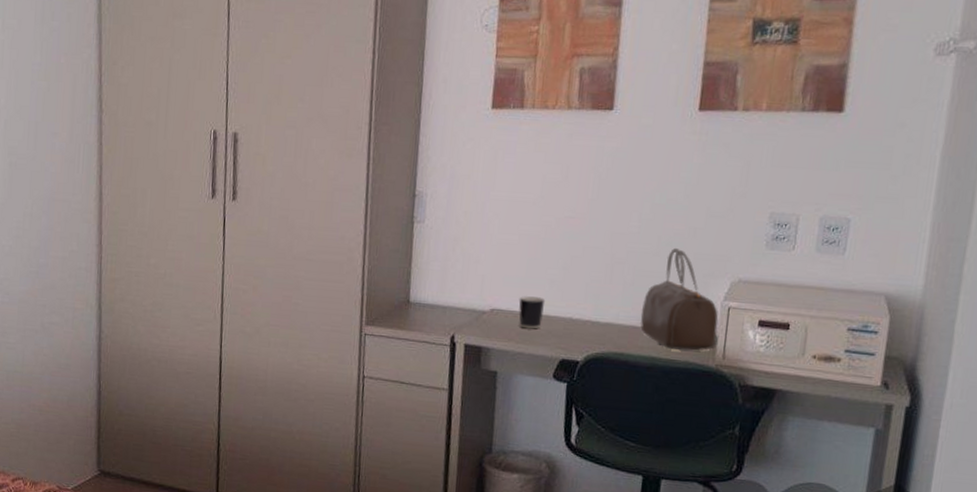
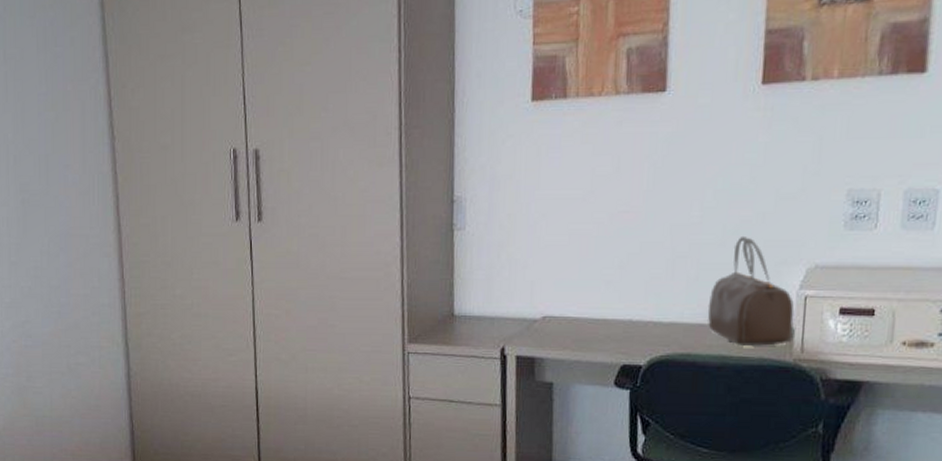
mug: present [518,296,546,329] -> none [572,300,602,335]

